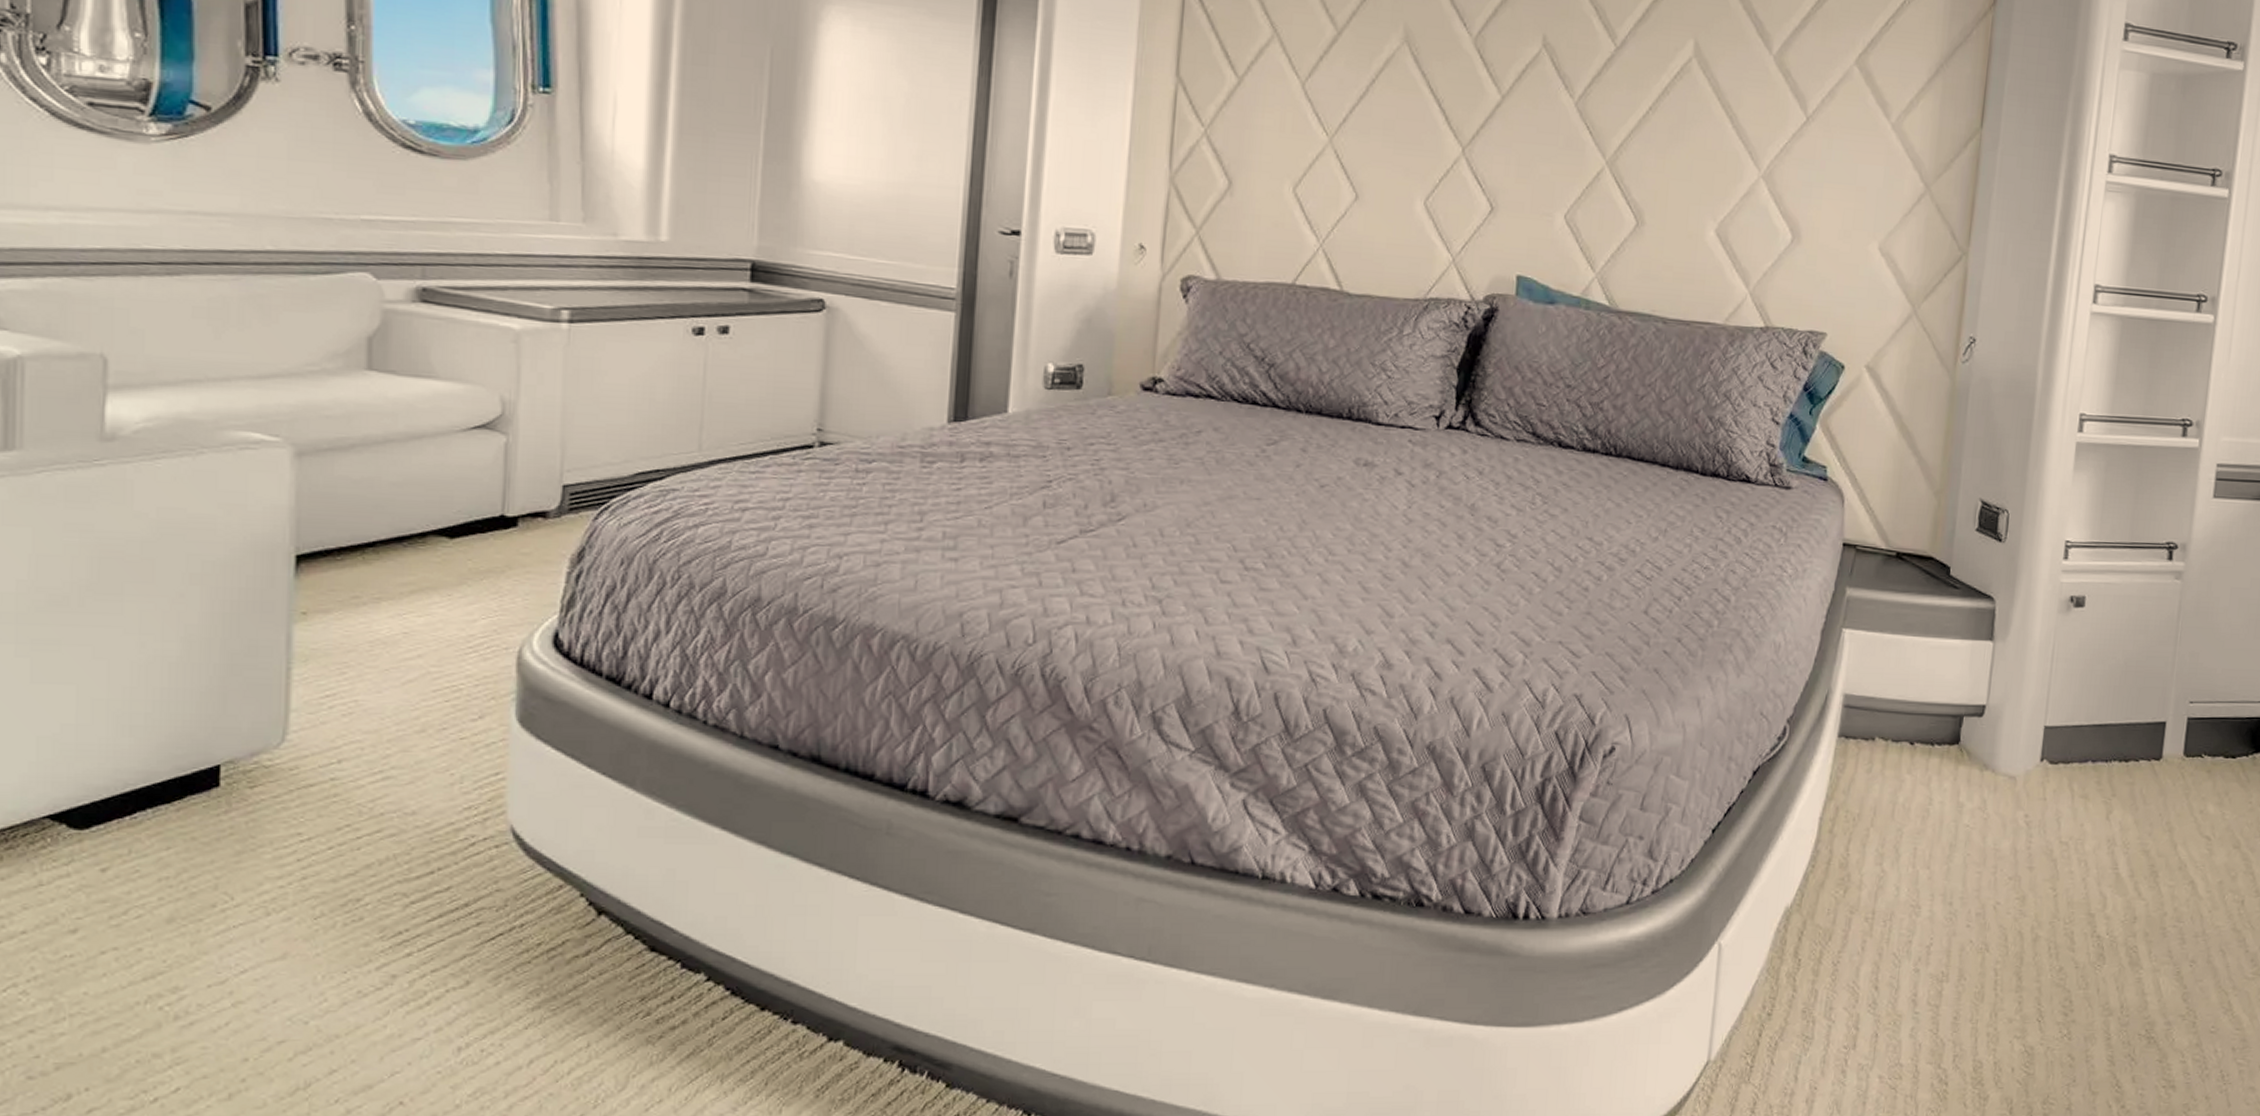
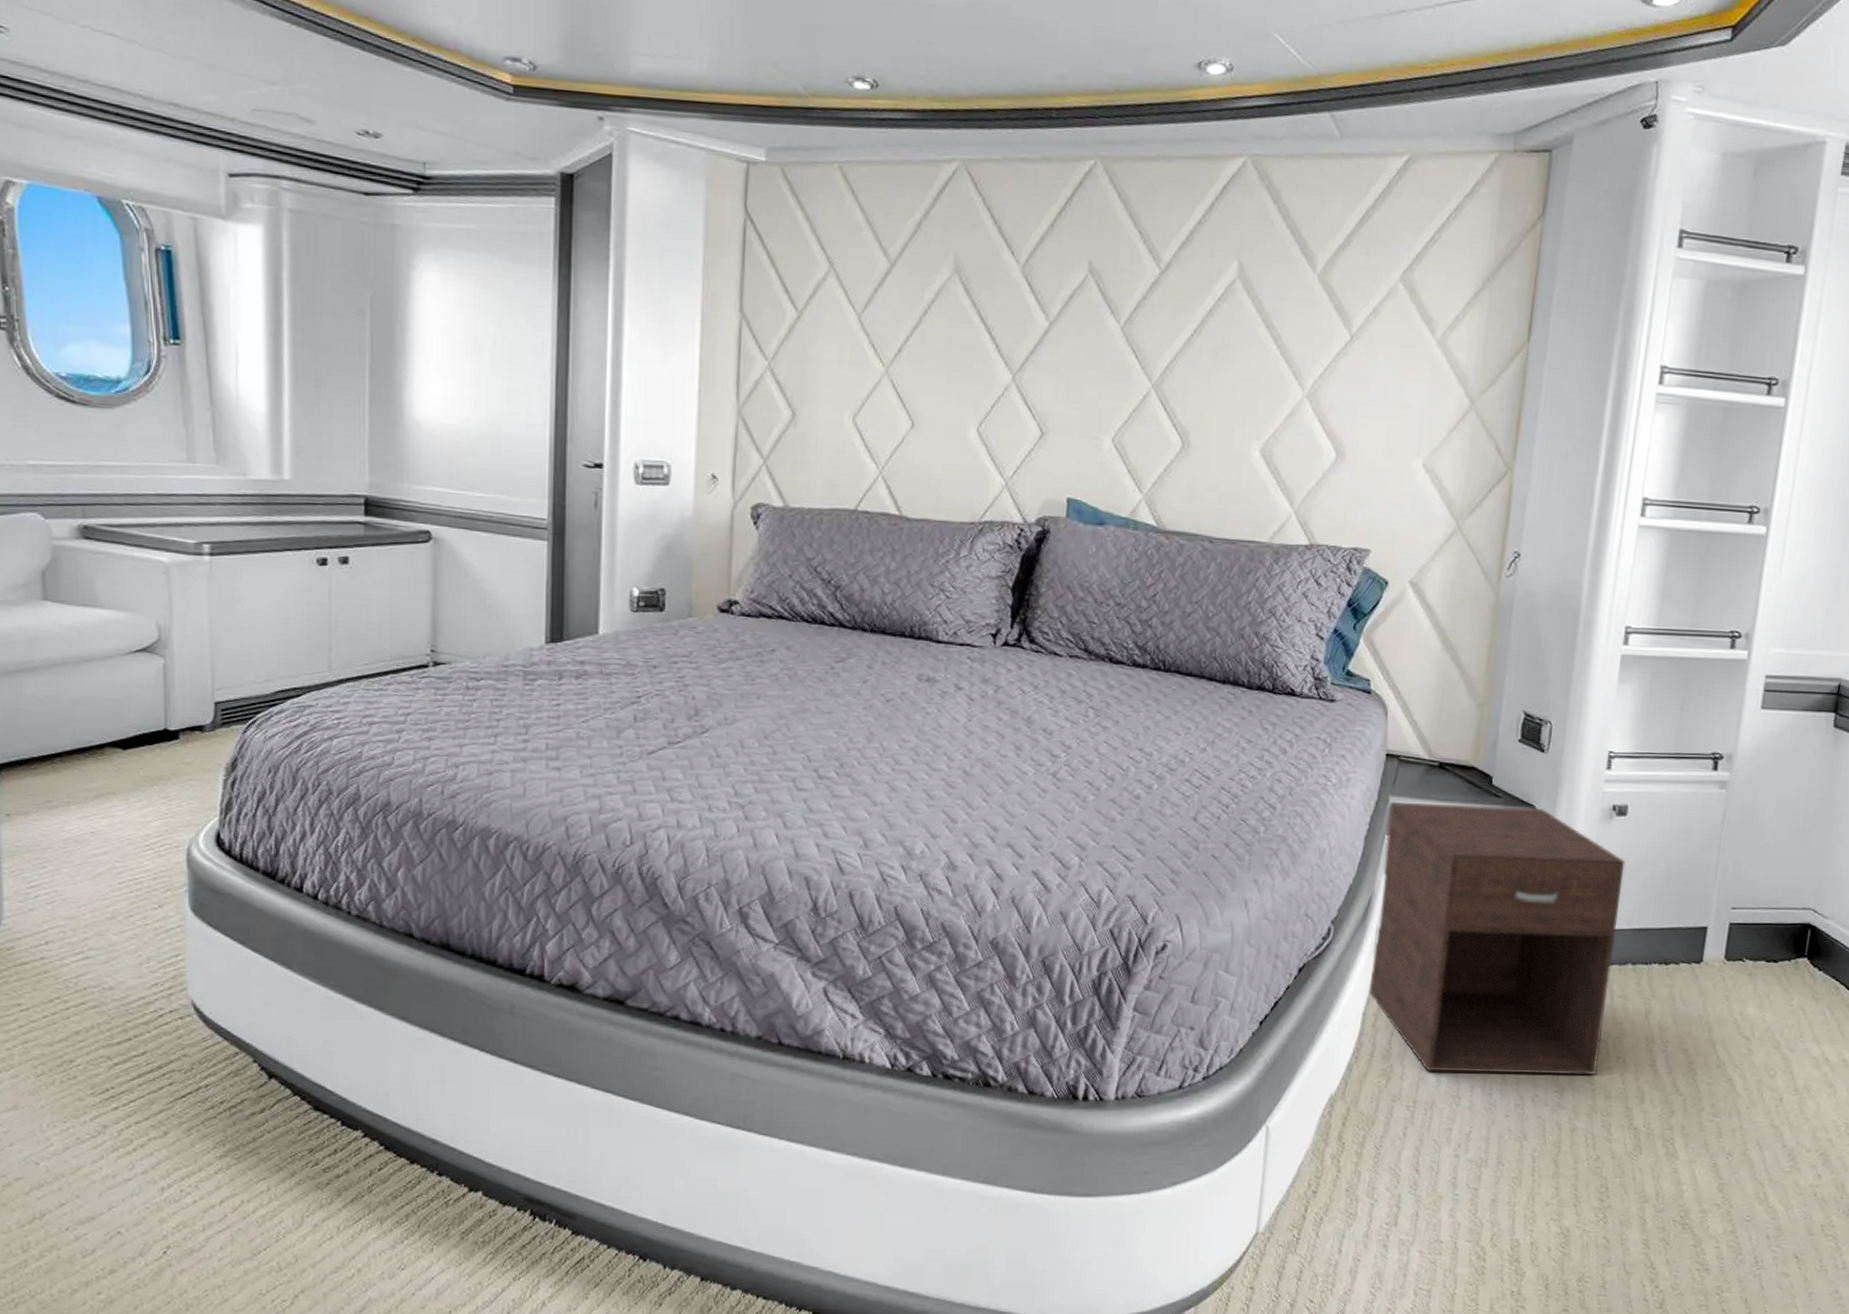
nightstand: none [1826,594,2084,881] -> present [1369,802,1626,1075]

